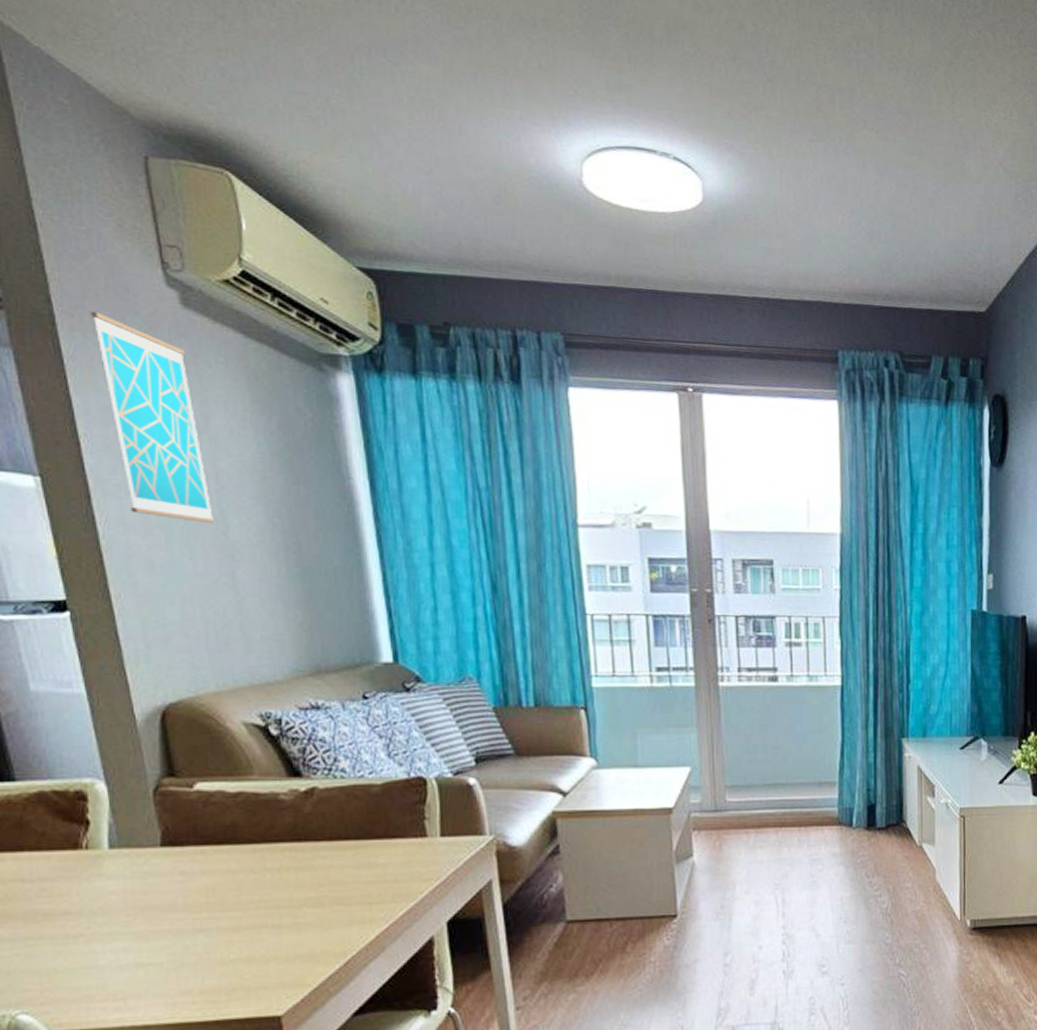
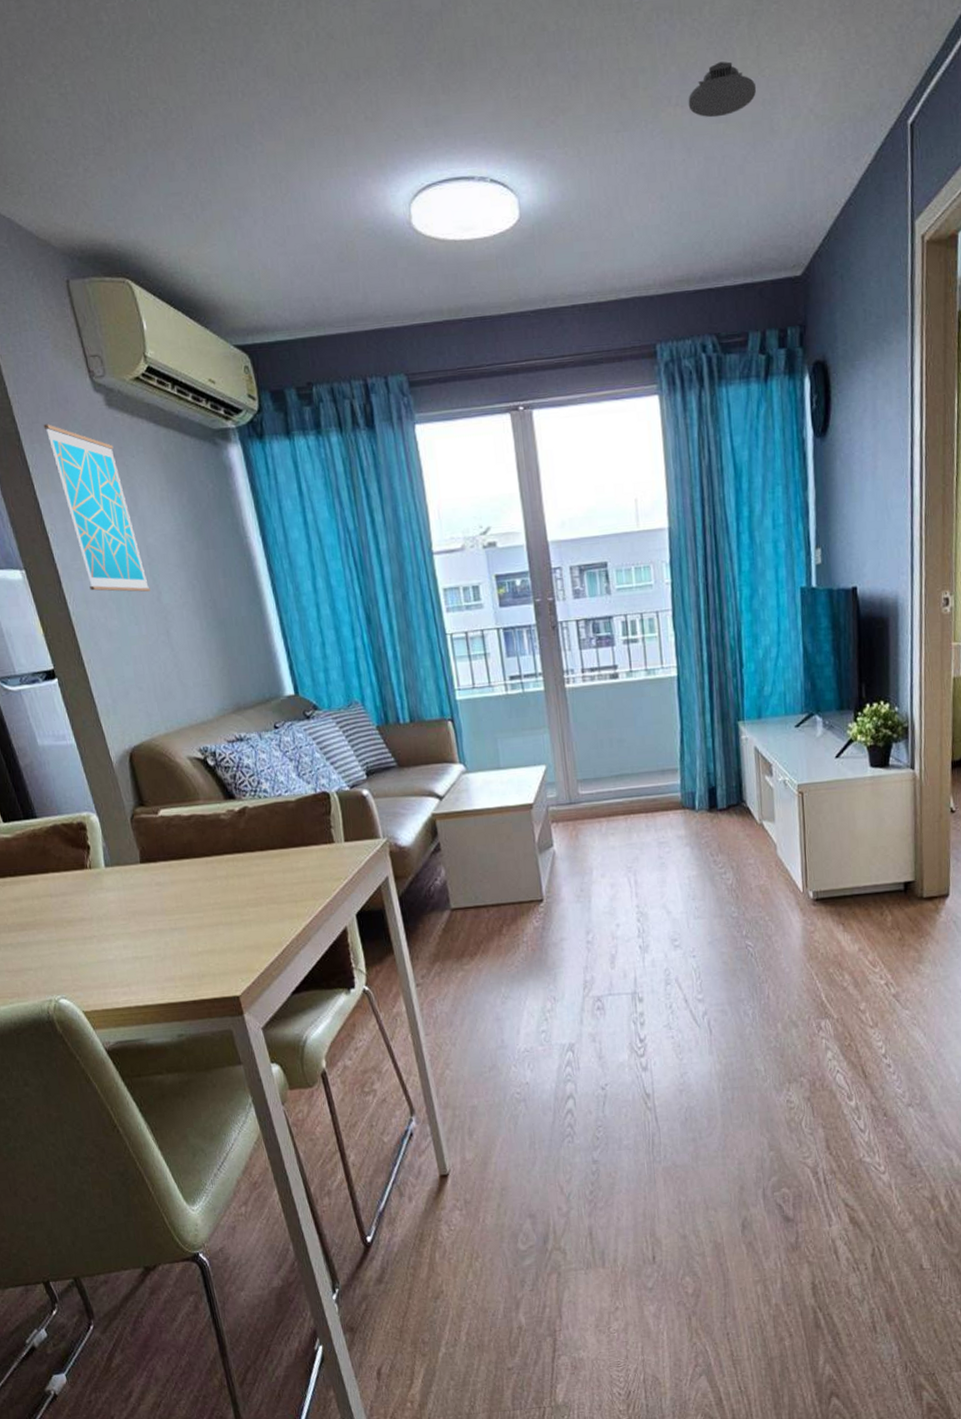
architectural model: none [883,100,949,150] -> present [688,61,756,118]

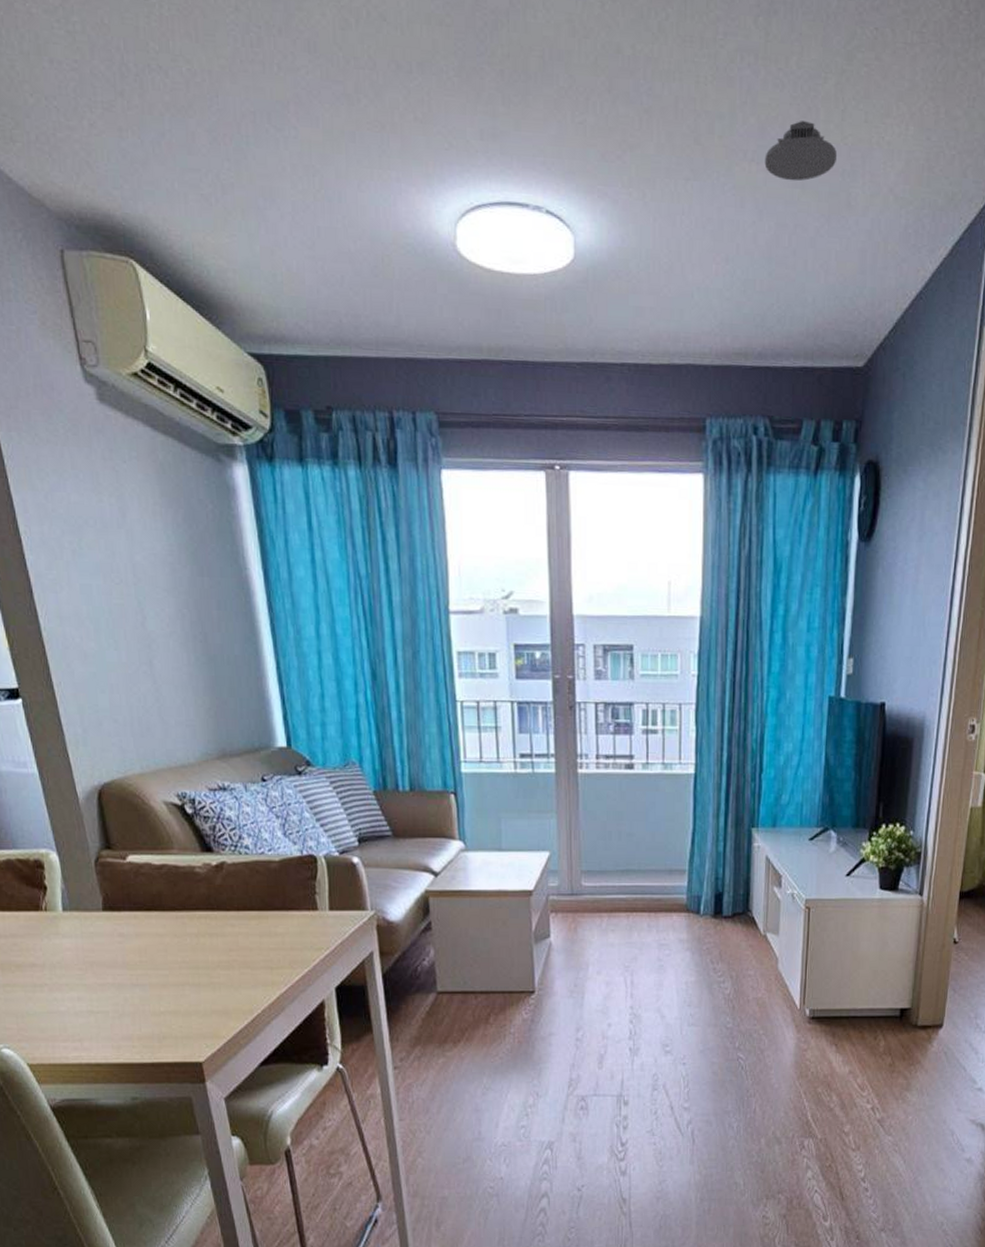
wall art: present [43,424,151,592] -> none [23,411,134,614]

